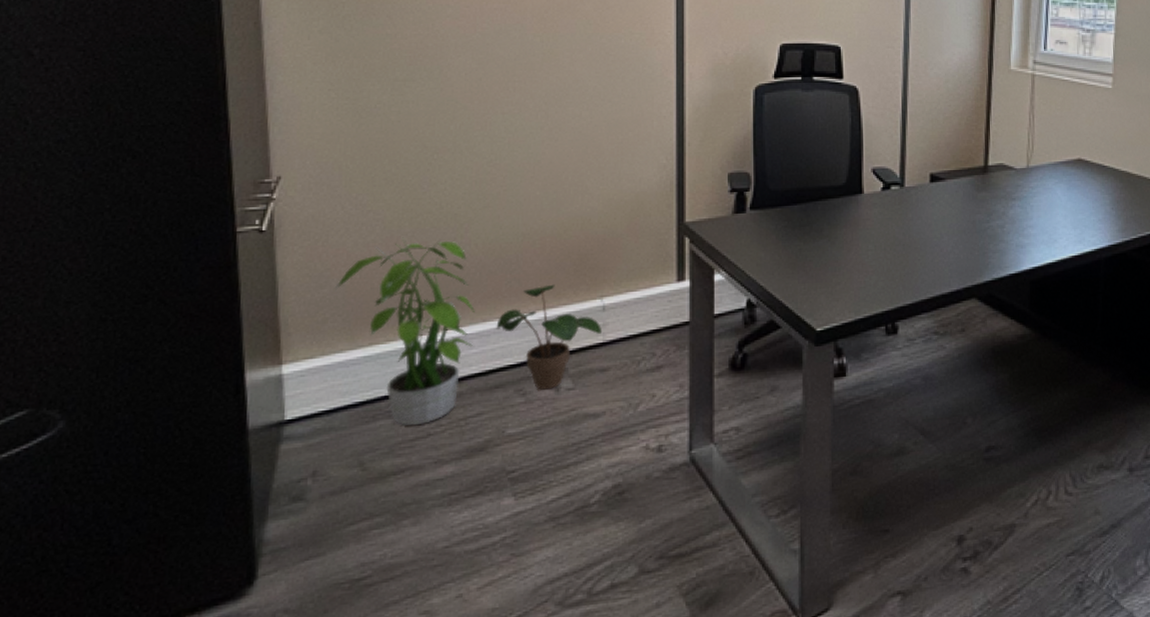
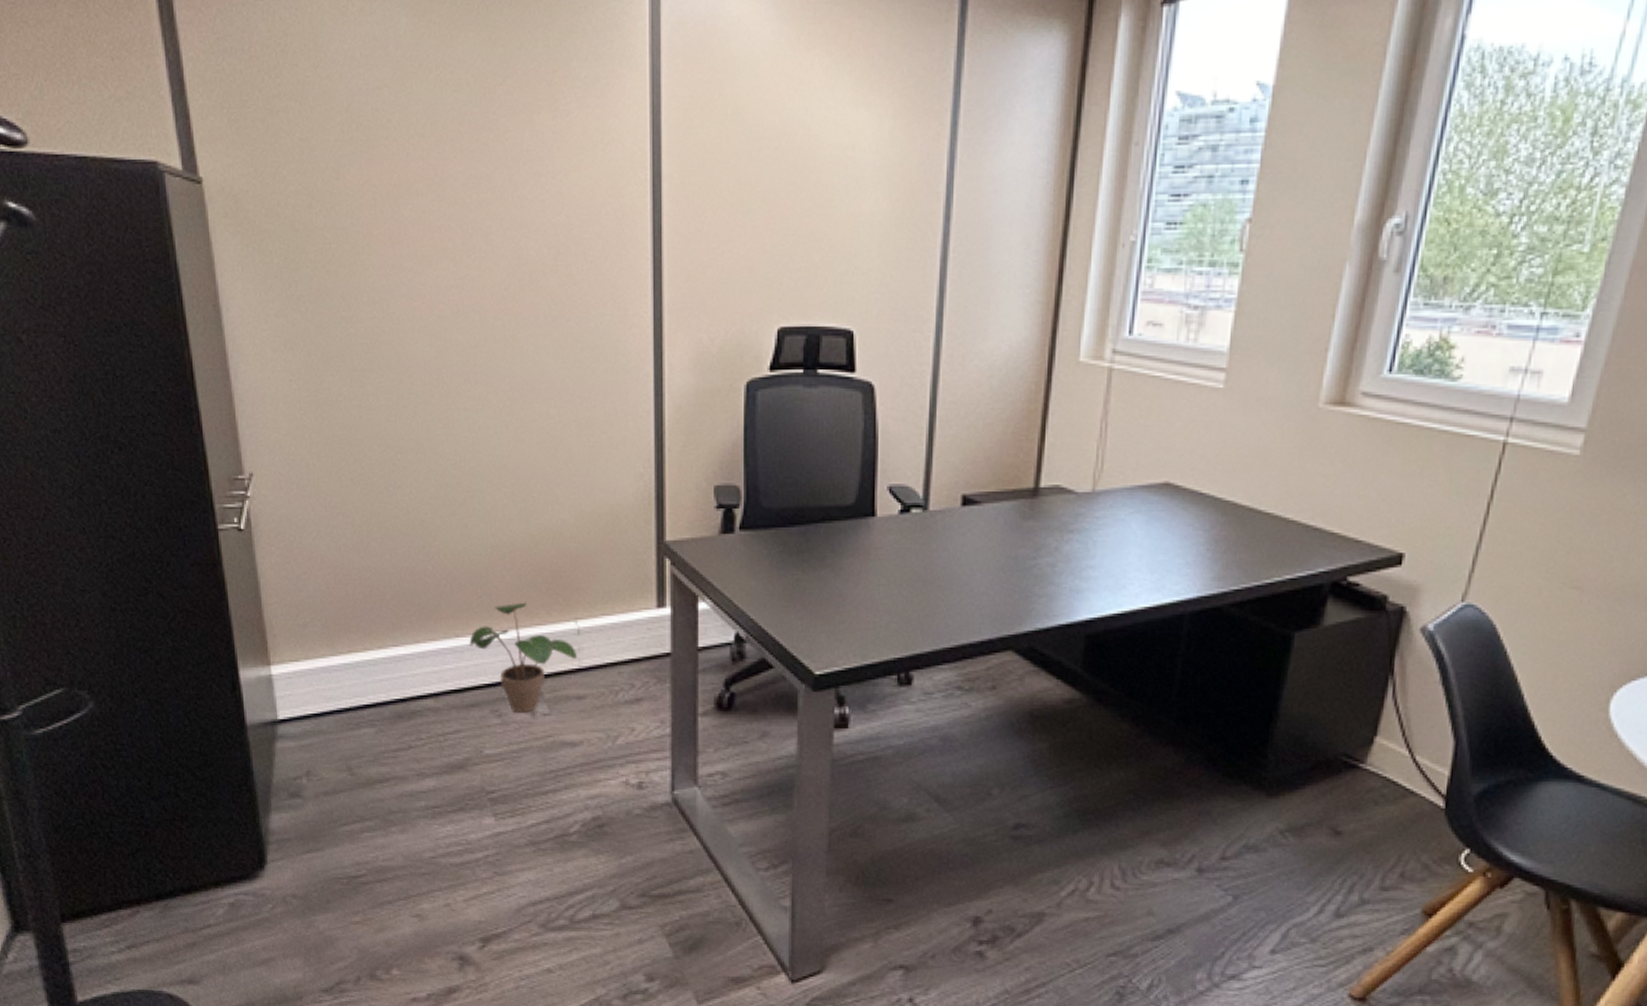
potted plant: present [334,237,475,426] -> none [311,543,447,737]

